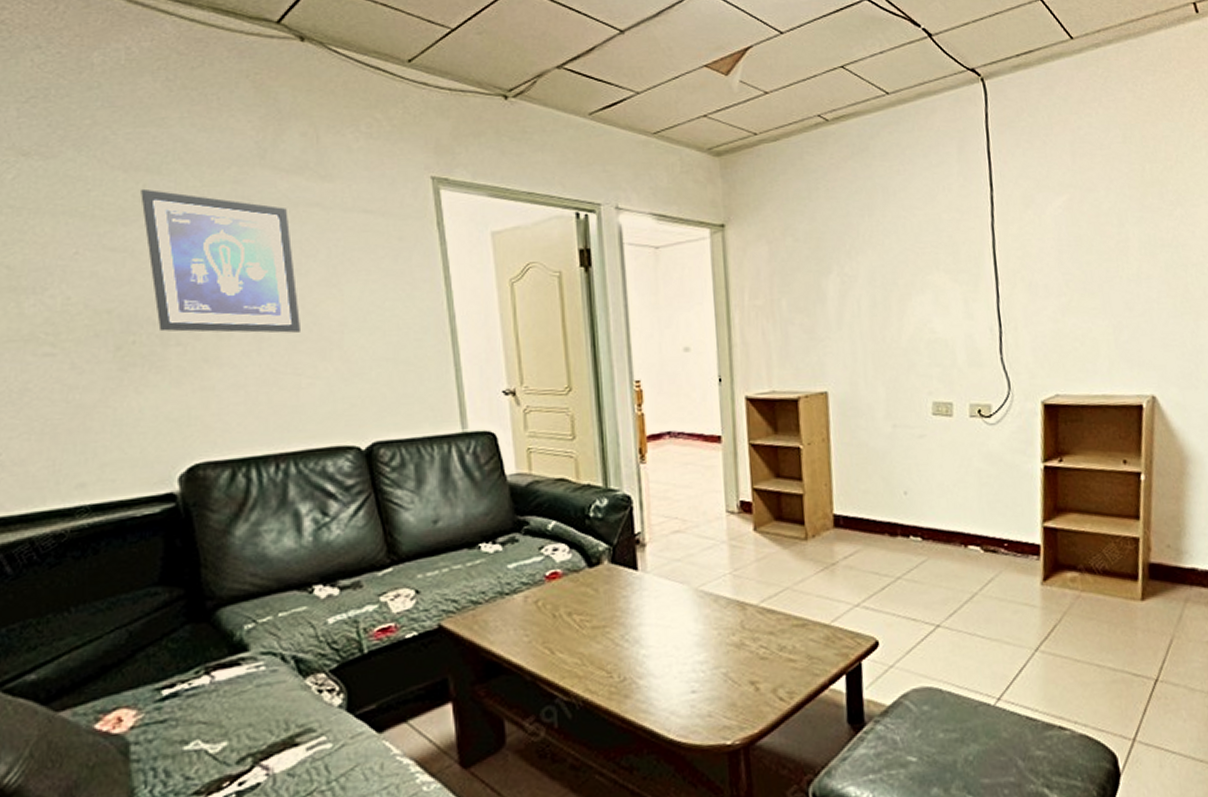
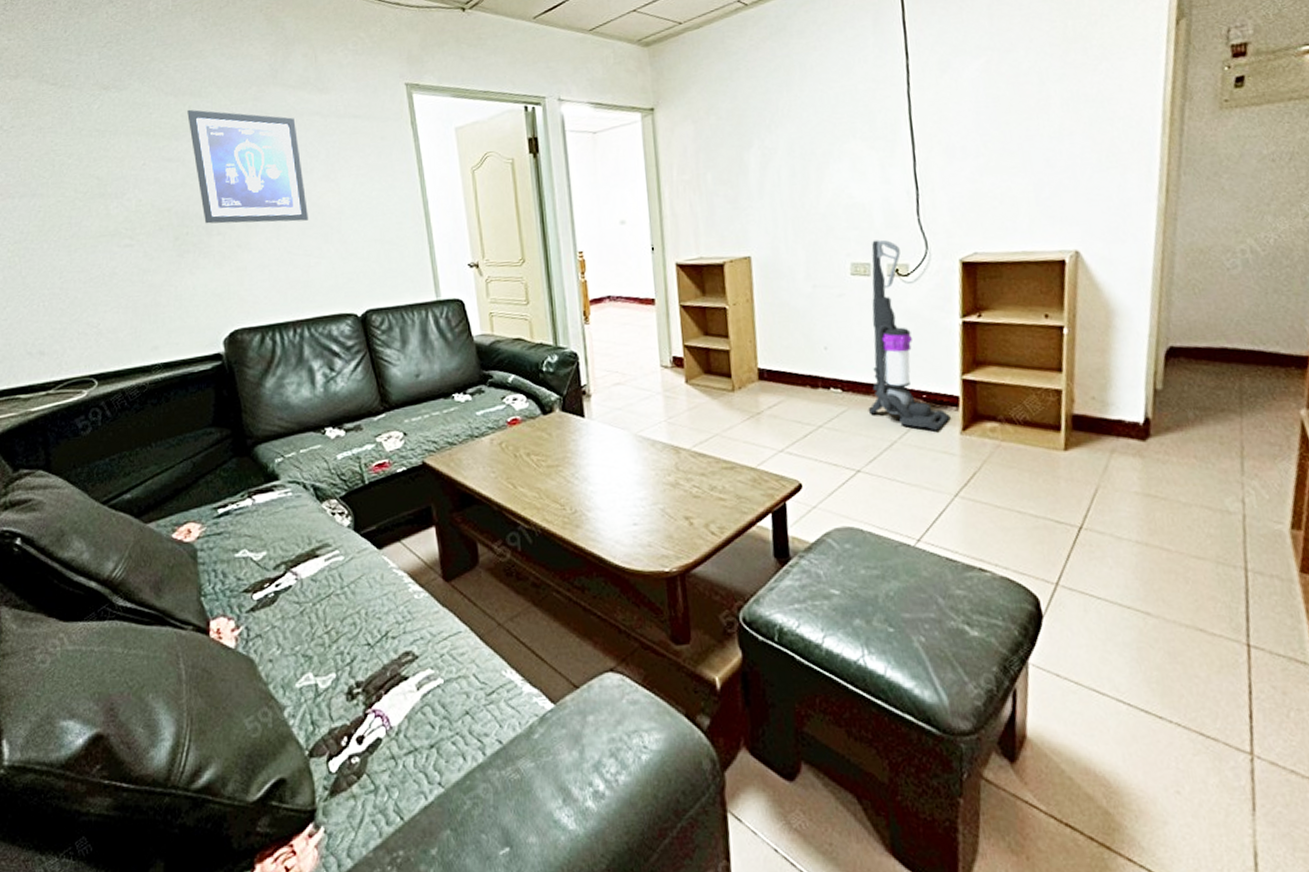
vacuum cleaner: none [948,378,1031,582] -> present [868,240,950,431]

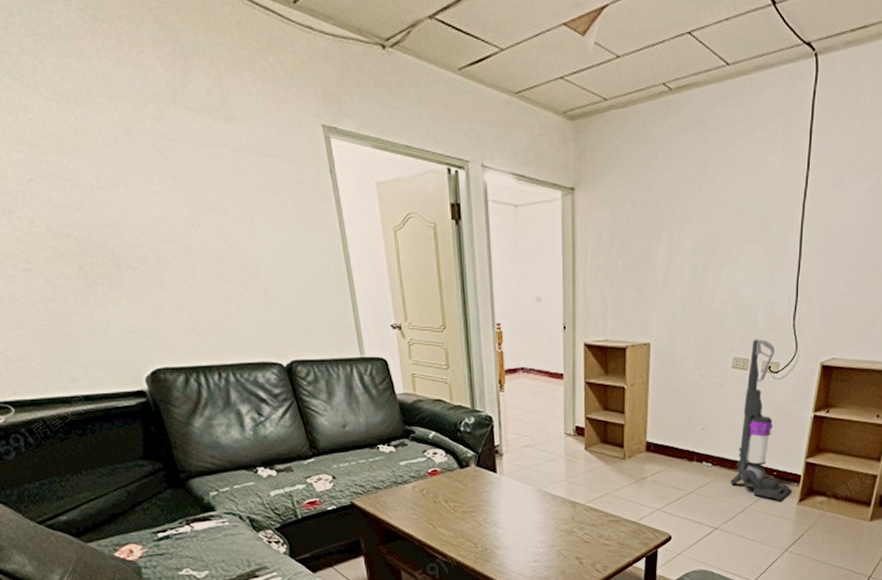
wall art: present [187,109,308,224] -> none [74,121,225,264]

